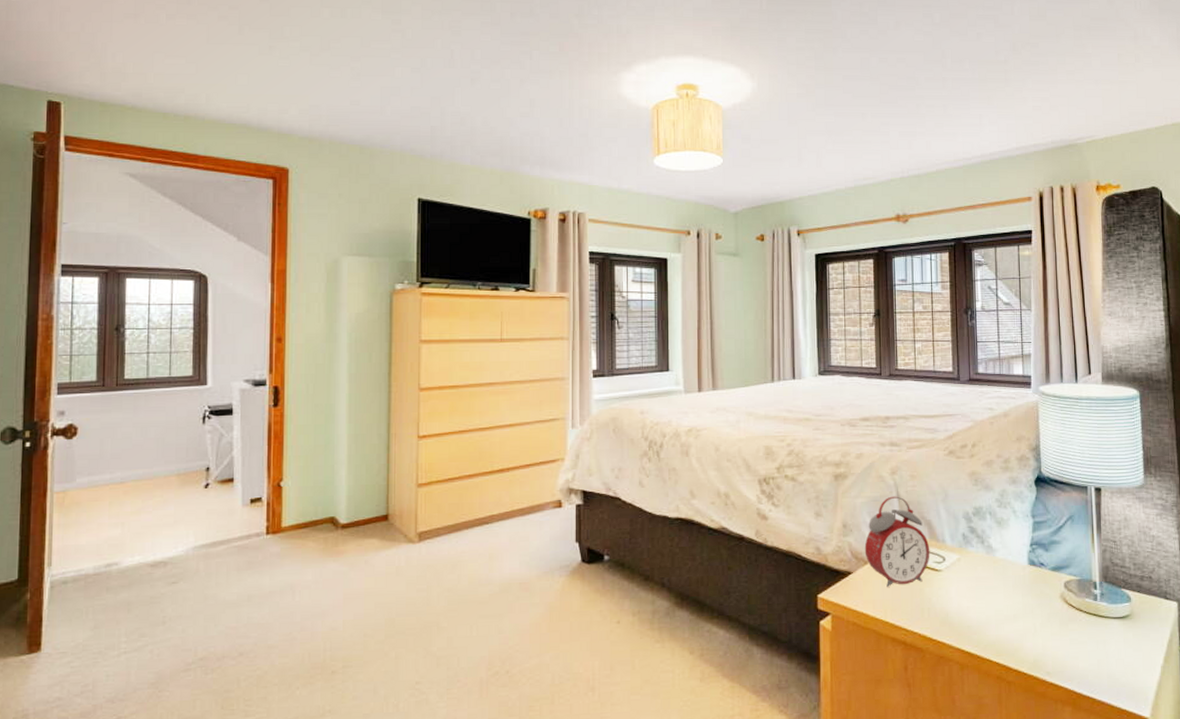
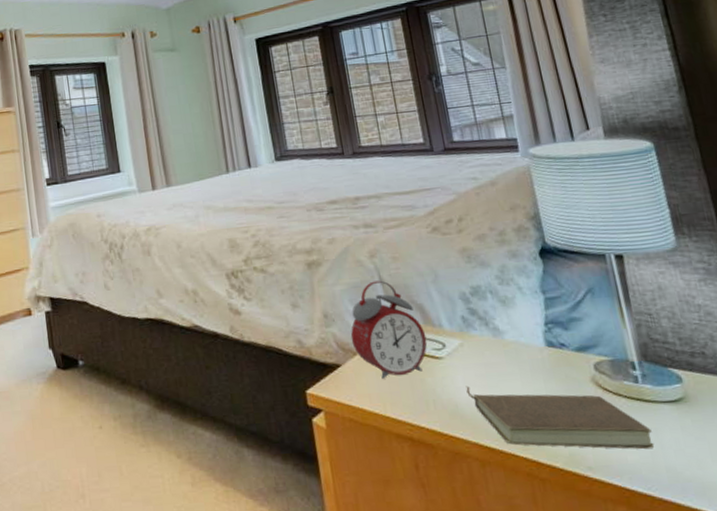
book: none [957,597,1102,658] -> present [465,386,655,450]

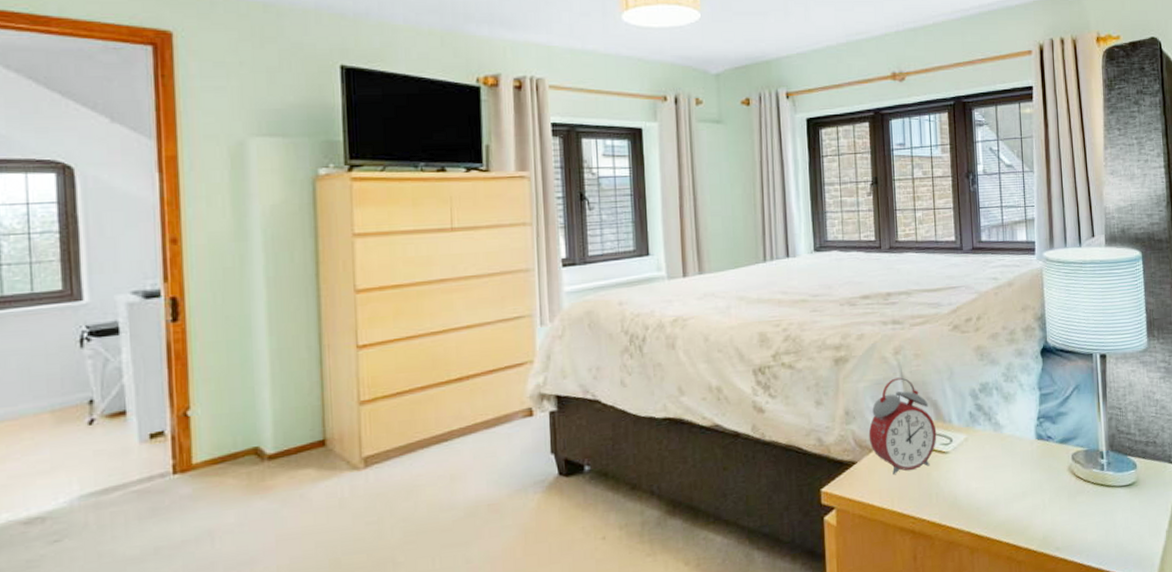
book: present [465,386,655,450] -> none [965,478,1109,532]

